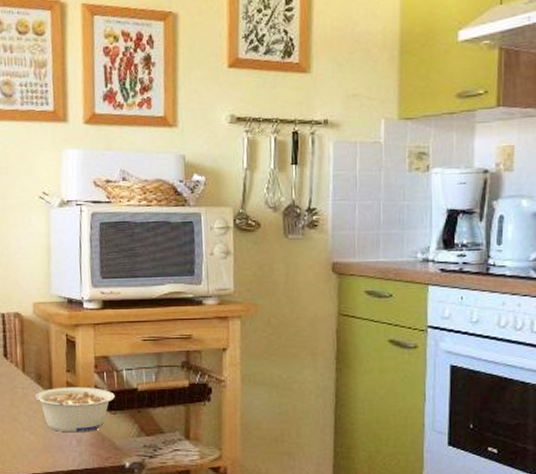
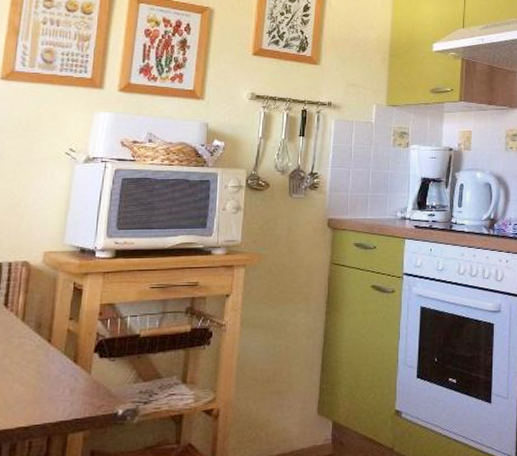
legume: present [34,386,115,433] -> none [31,334,116,382]

